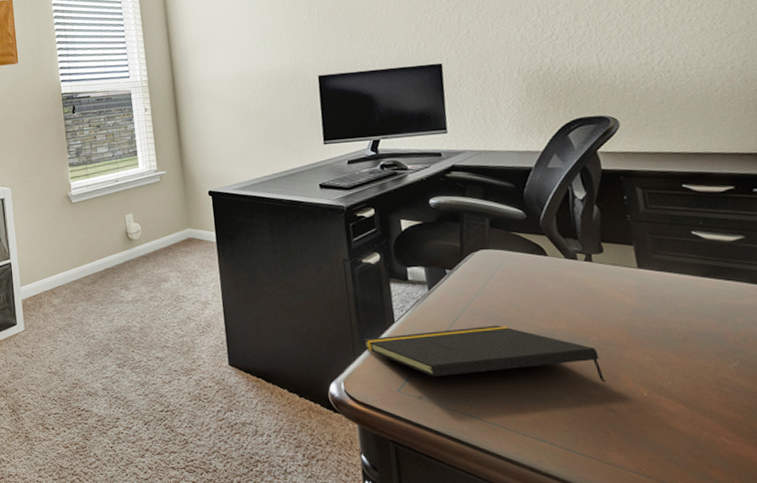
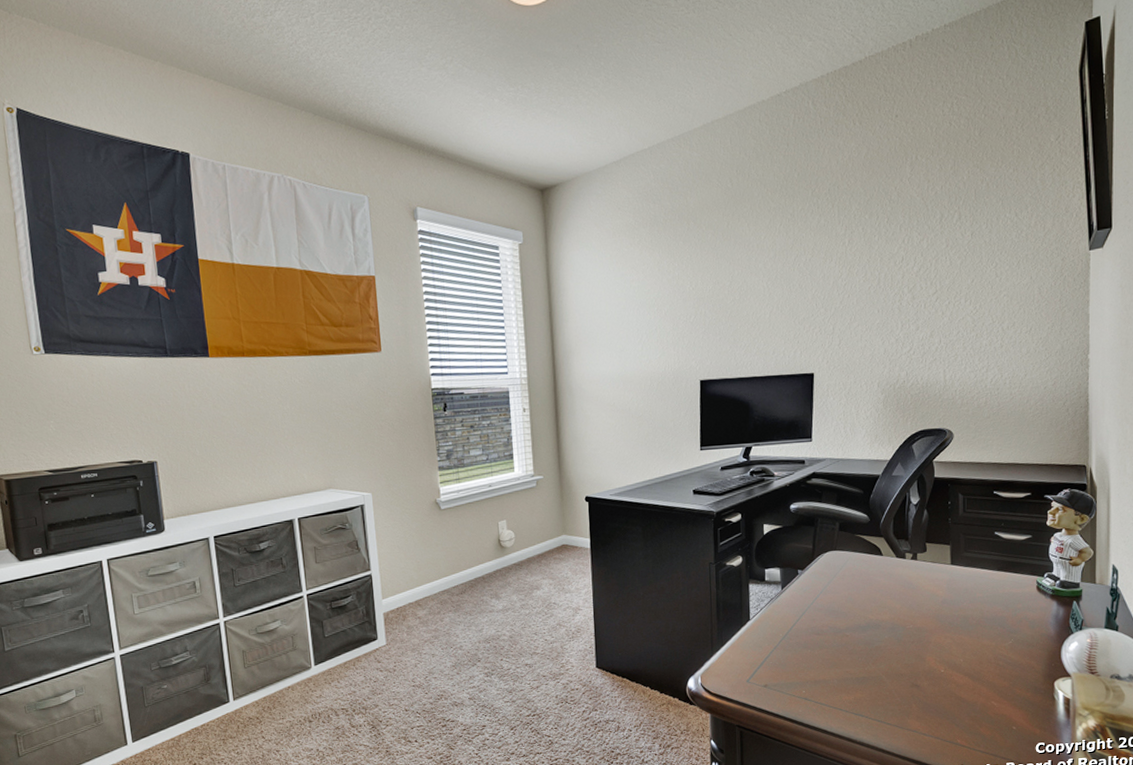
notepad: present [362,325,606,383] -> none [720,618,915,667]

